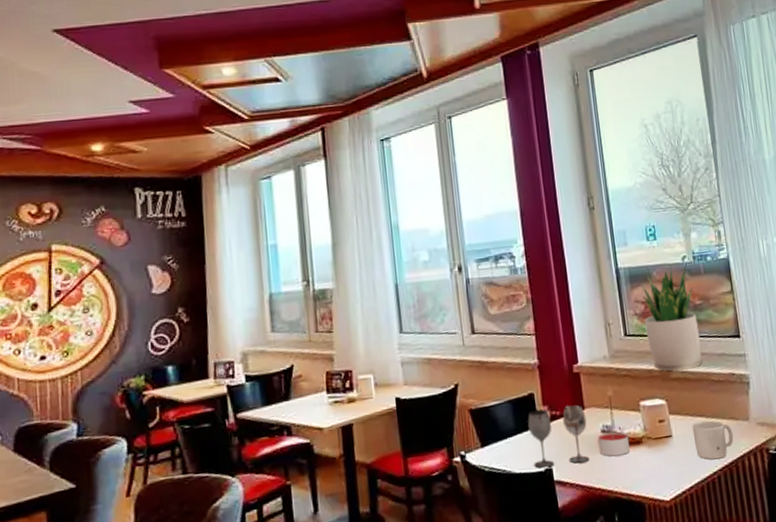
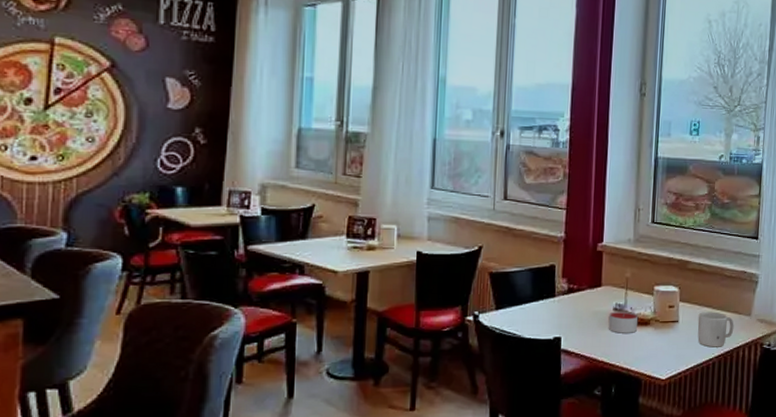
wineglass: present [528,405,590,469] -> none [544,280,602,337]
planter: present [641,265,702,372] -> none [672,164,724,262]

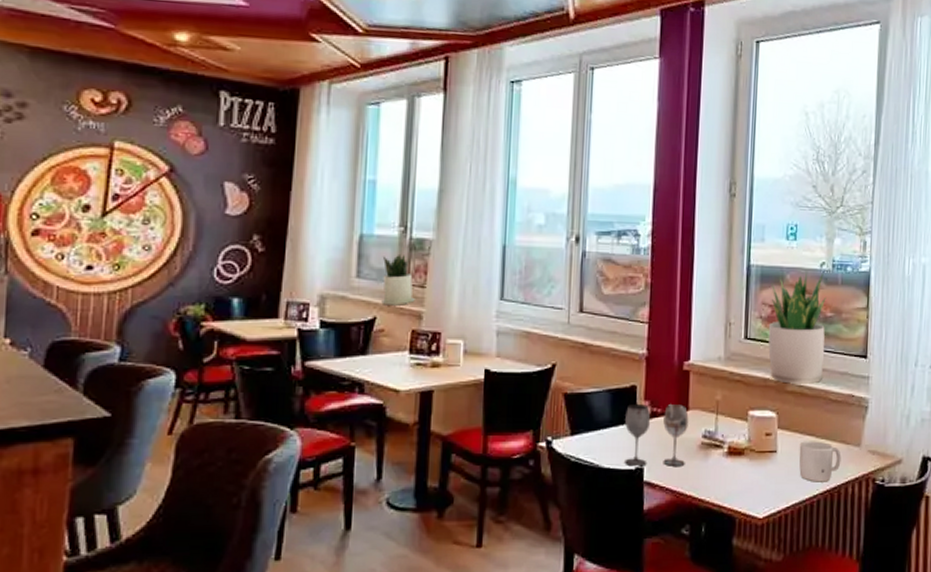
planter: none [320,146,351,194] -> present [381,253,415,306]
wineglass: none [544,280,602,337] -> present [625,403,689,467]
candle: present [608,311,639,334] -> none [696,439,731,464]
planter: none [672,164,724,262] -> present [768,272,826,384]

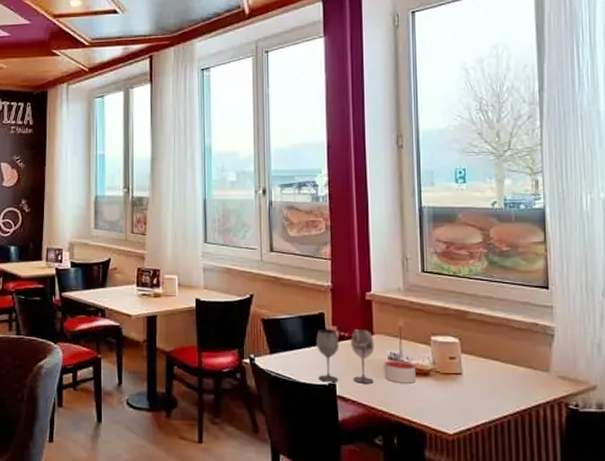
planter: present [381,253,415,306] -> none [113,209,139,249]
candle: none [696,439,731,464] -> present [384,360,417,383]
planter: present [768,272,826,384] -> none [444,211,504,313]
mug: present [799,441,841,482] -> none [484,365,530,404]

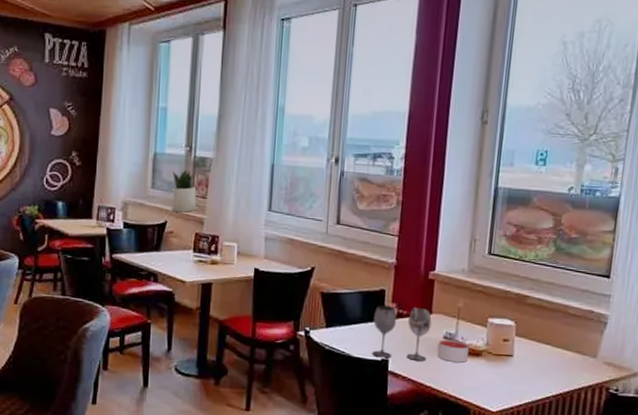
planter: none [113,209,139,249] -> present [171,169,198,213]

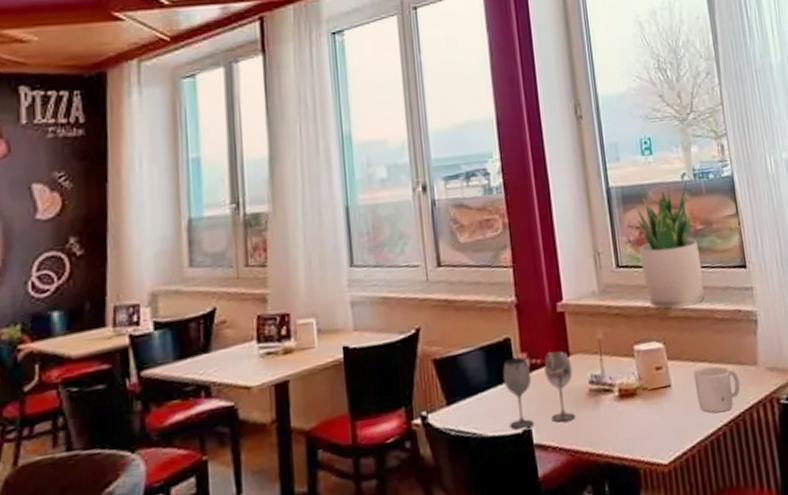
planter: present [171,169,198,213] -> none [217,233,257,293]
candle: present [437,339,470,363] -> none [584,382,624,413]
planter: none [510,196,573,299] -> present [635,184,705,309]
mug: none [534,349,577,387] -> present [693,366,741,413]

